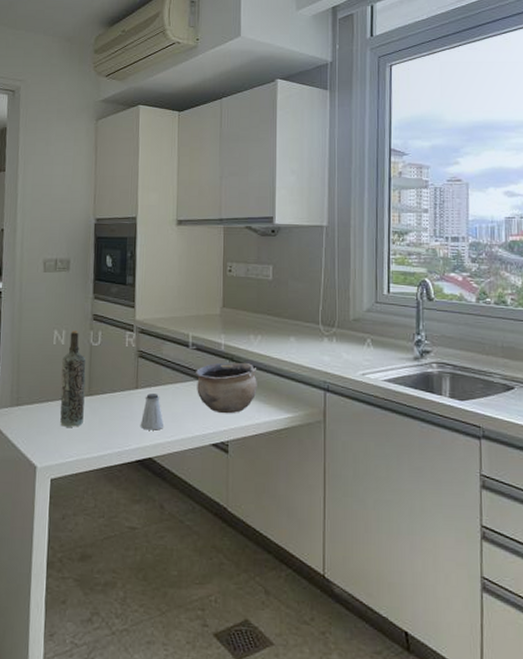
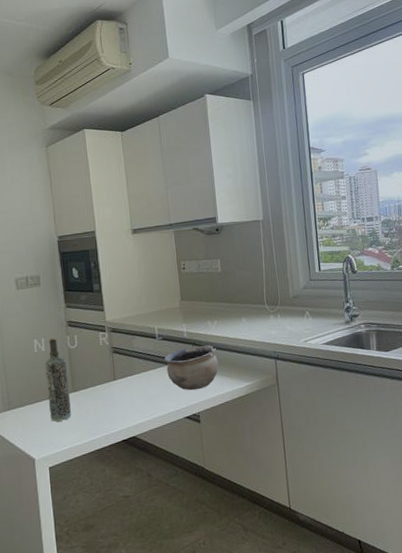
saltshaker: present [140,393,164,430] -> none [121,382,143,414]

